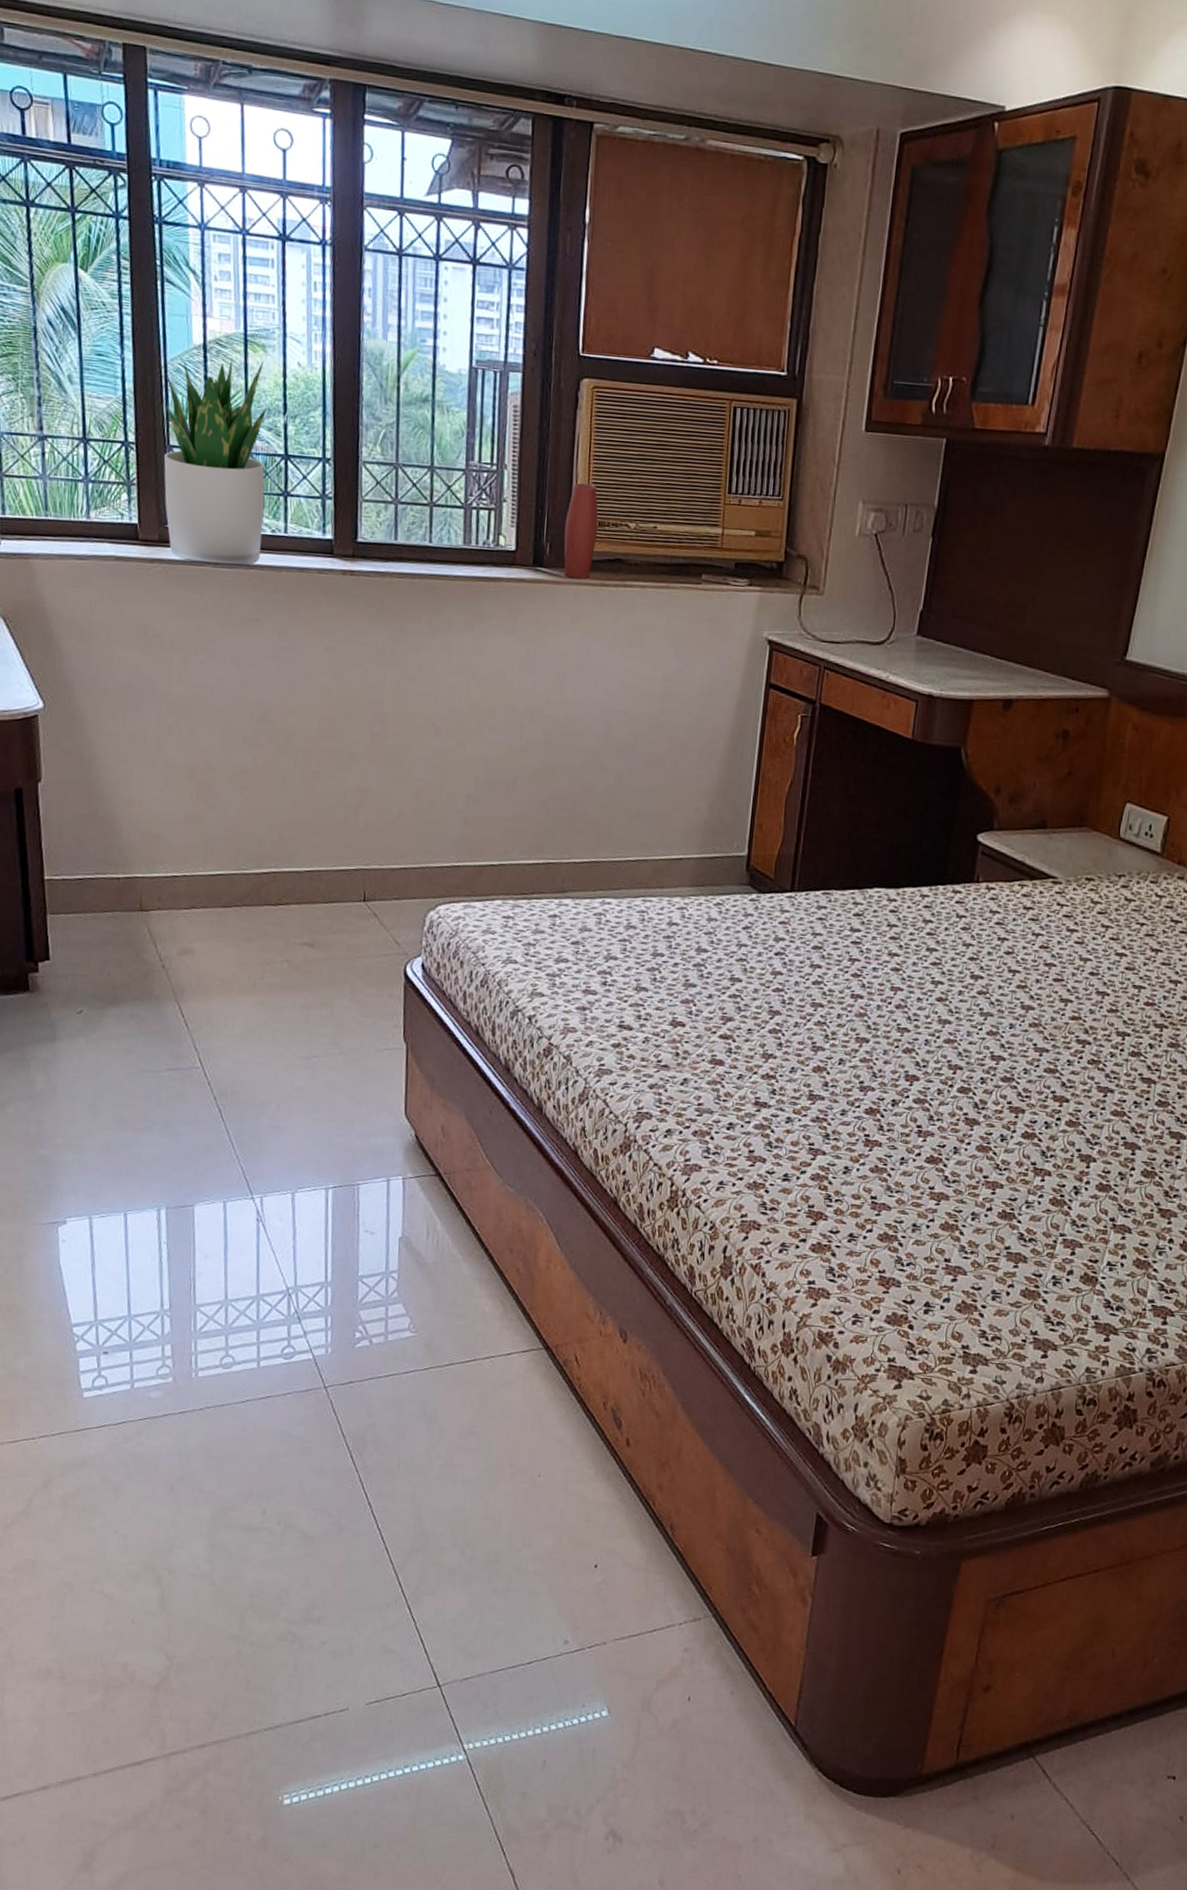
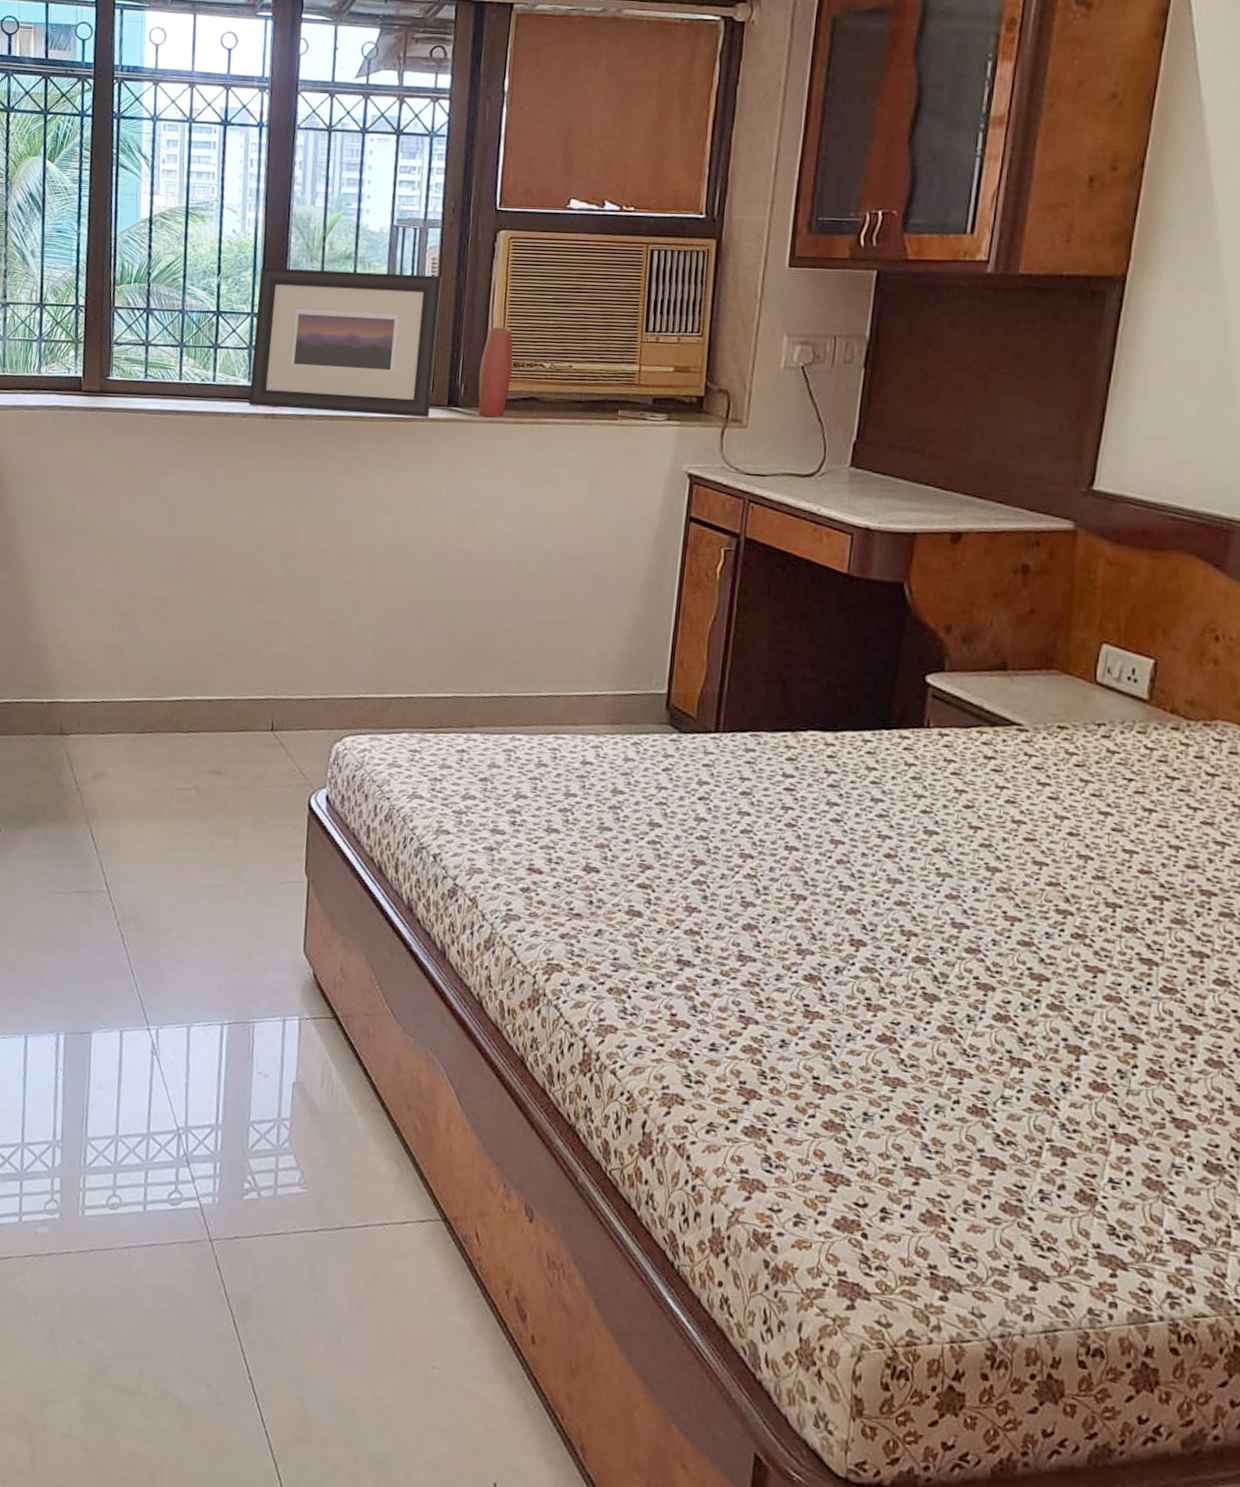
planter: present [163,359,267,566] -> none [107,229,203,413]
picture frame: none [324,408,524,578] -> present [248,268,442,417]

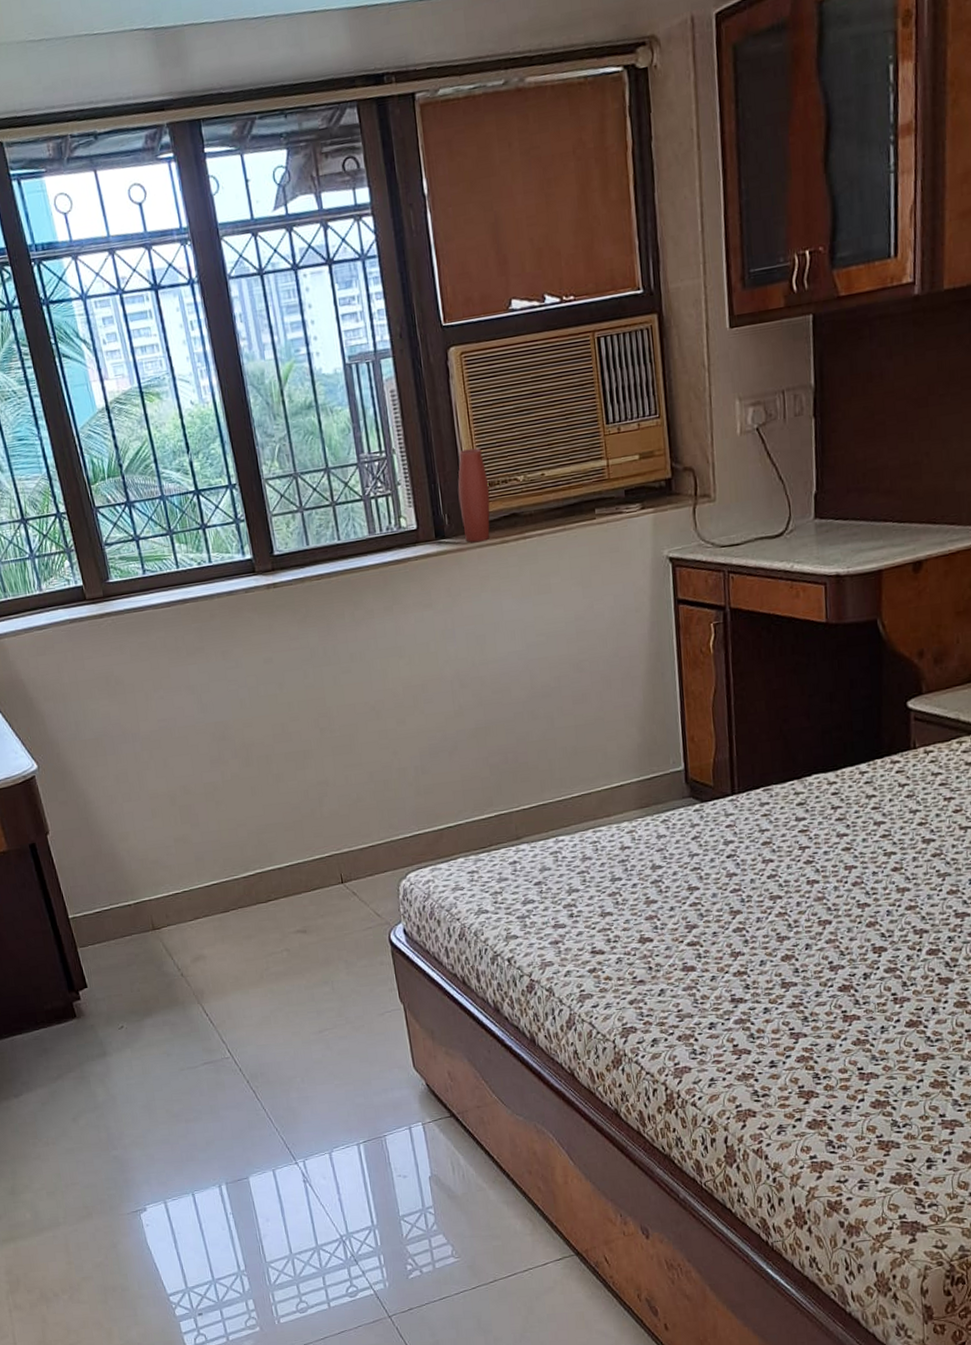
picture frame: present [248,268,442,417] -> none [228,407,421,580]

